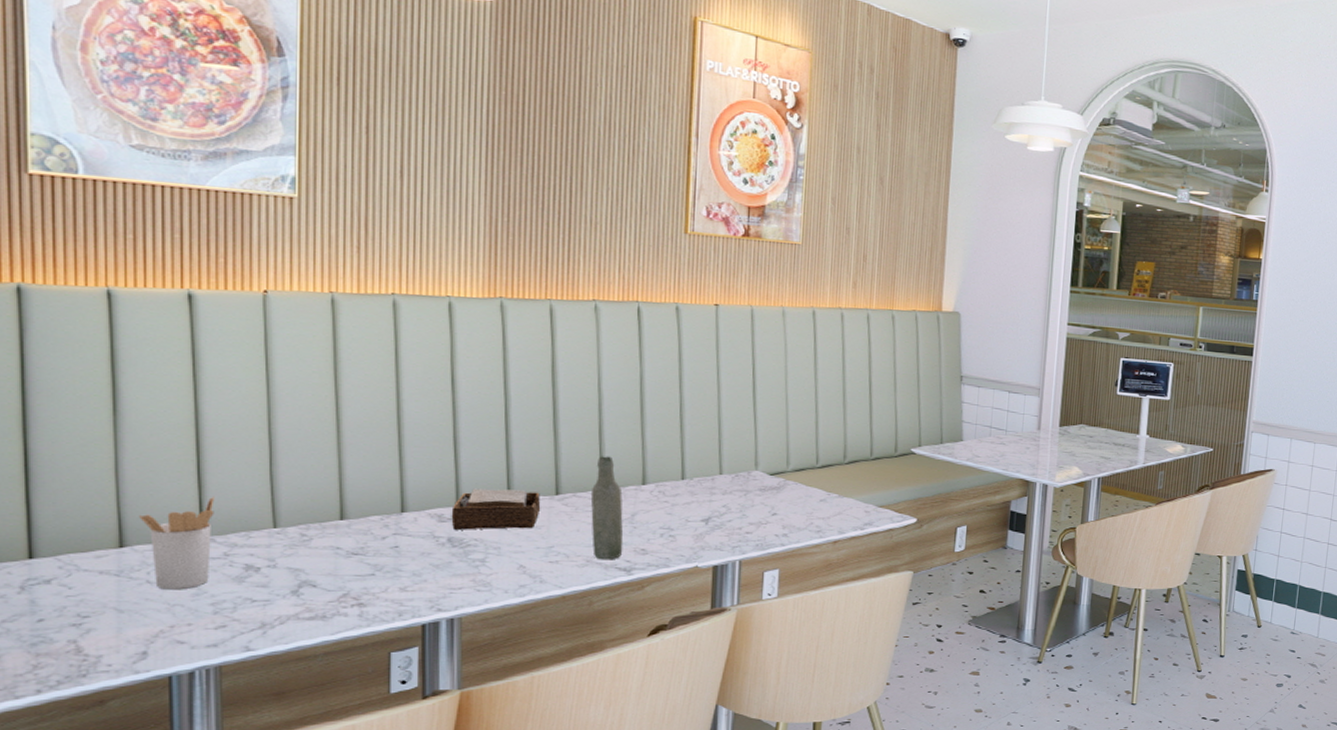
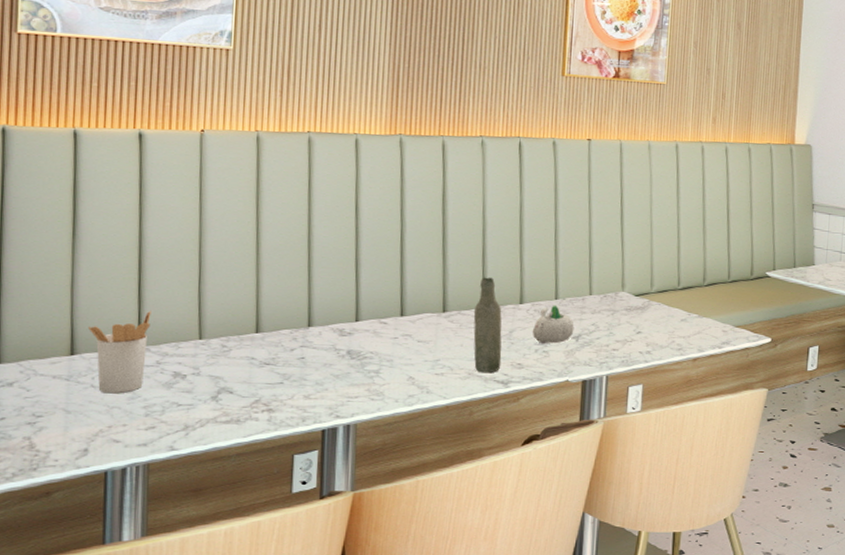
napkin holder: present [451,488,541,530] -> none [351,306,430,344]
succulent planter: none [656,485,703,528] -> present [532,305,574,344]

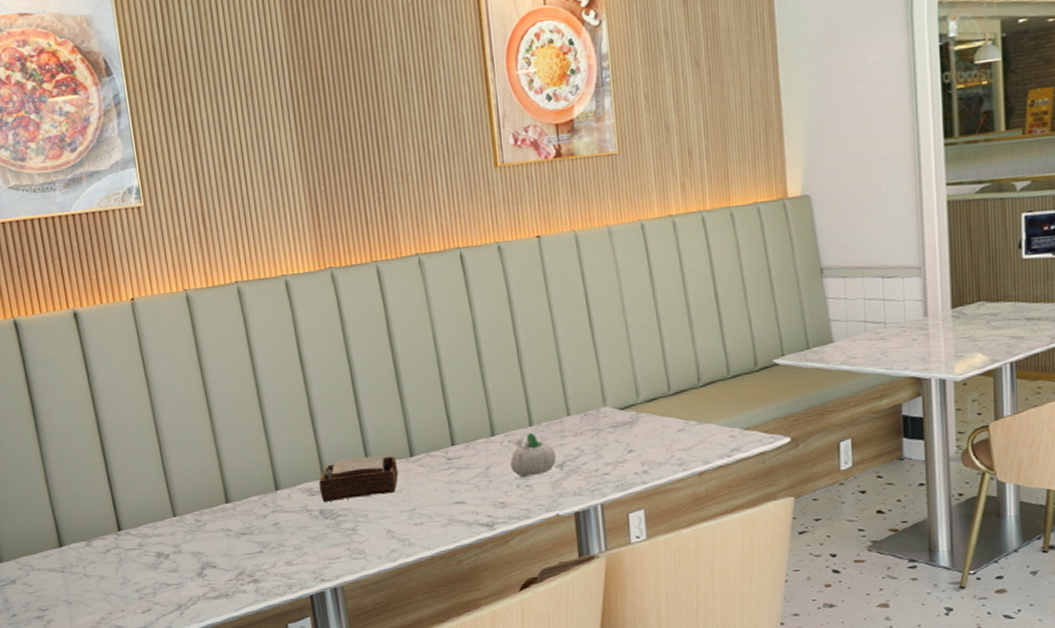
utensil holder: present [87,310,151,394] -> none [68,493,131,581]
napkin holder: none [351,306,430,344] -> present [318,456,399,502]
bottle: present [473,277,502,373] -> none [442,411,483,517]

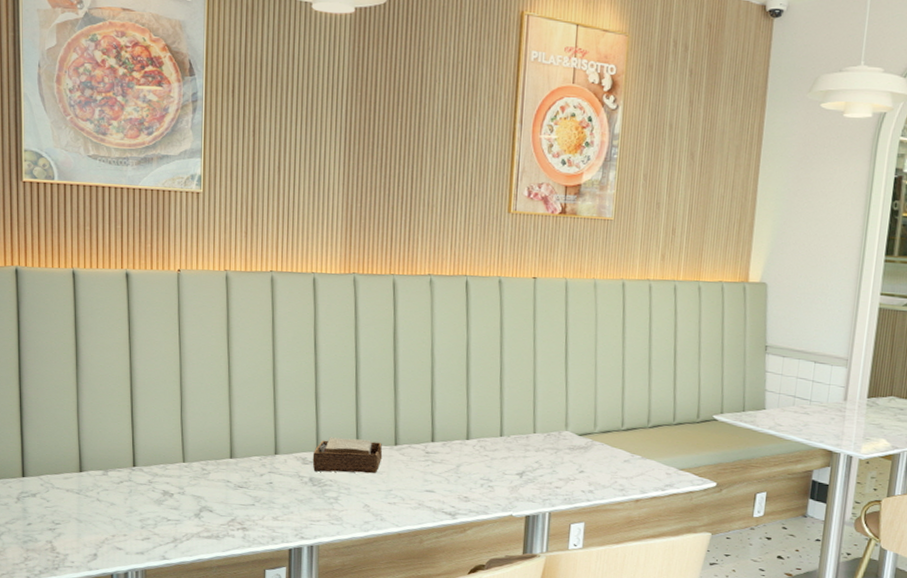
succulent planter: present [509,432,557,478] -> none [478,441,519,480]

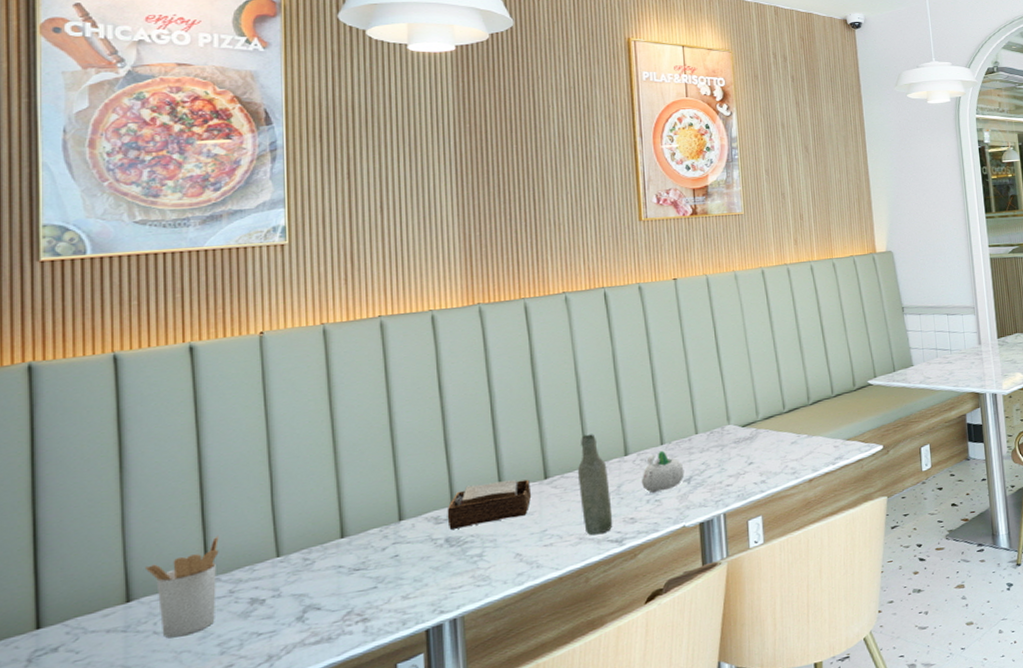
utensil holder: none [92,435,143,508] -> present [144,535,219,638]
bottle: none [423,413,450,505] -> present [577,434,613,535]
succulent planter: none [478,441,519,480] -> present [641,450,685,494]

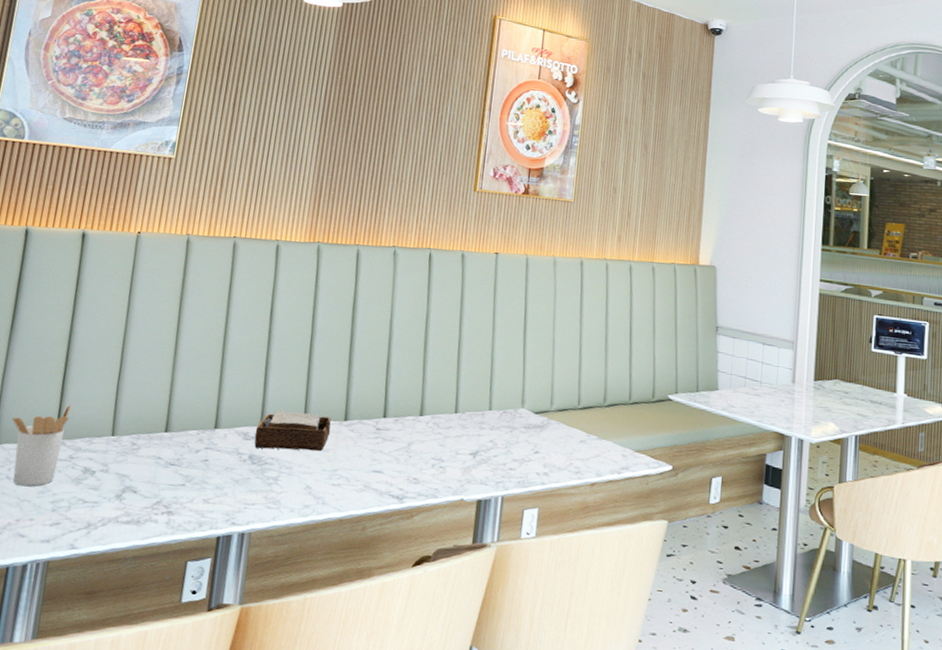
bottle: present [577,434,613,535] -> none [371,386,402,487]
succulent planter: present [641,450,685,494] -> none [430,418,473,459]

